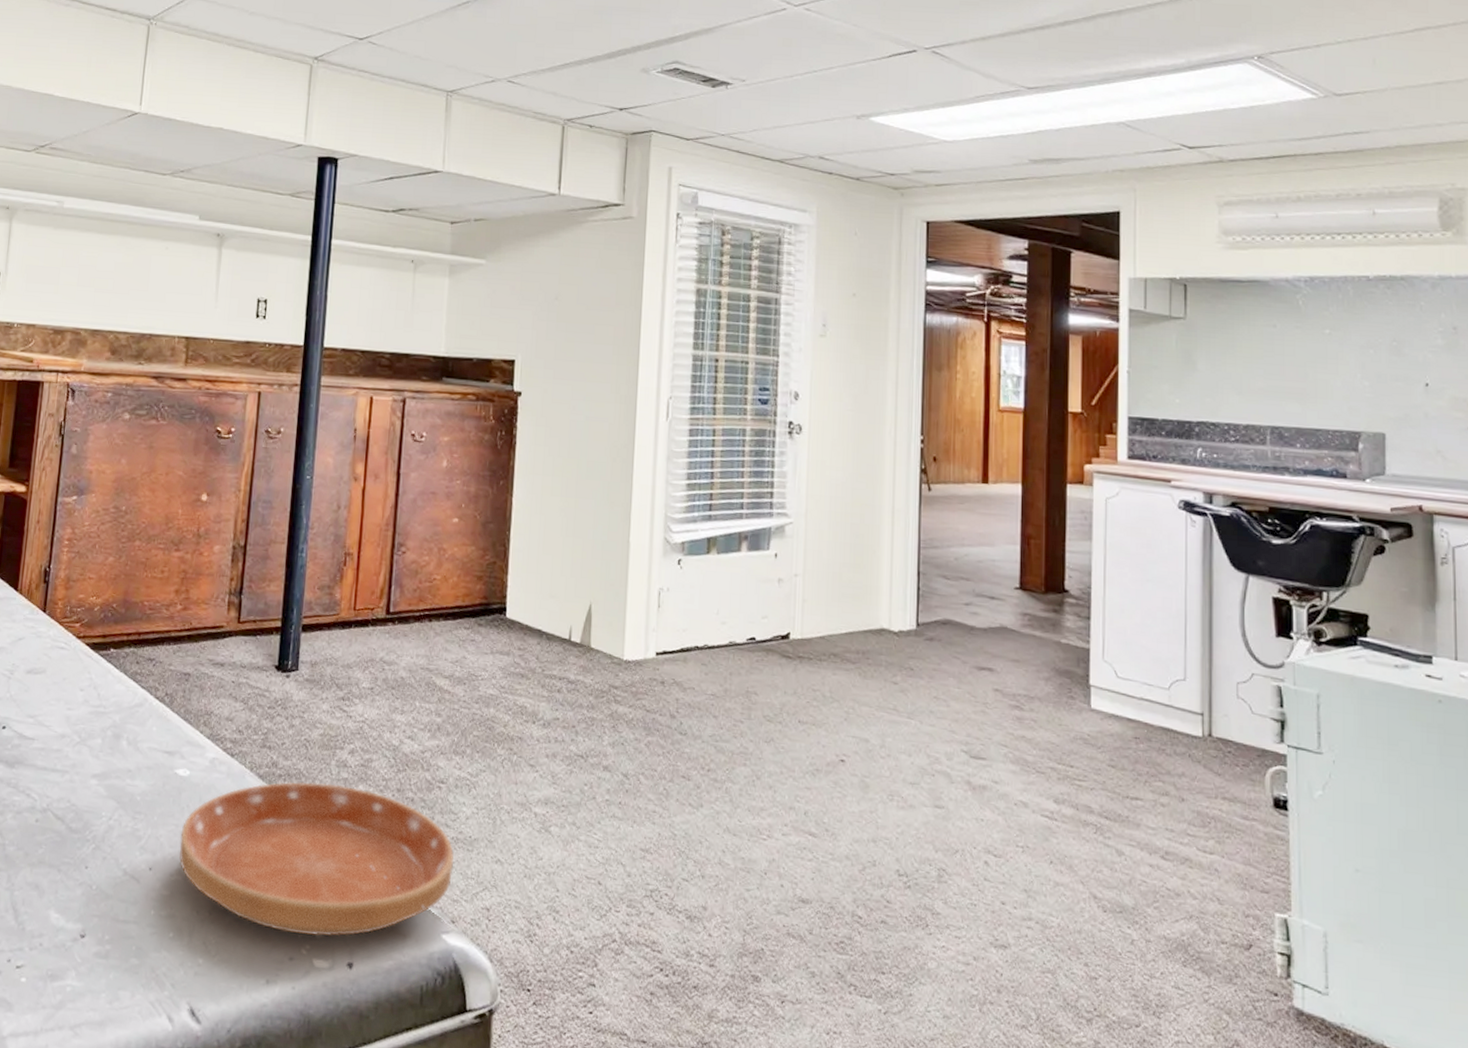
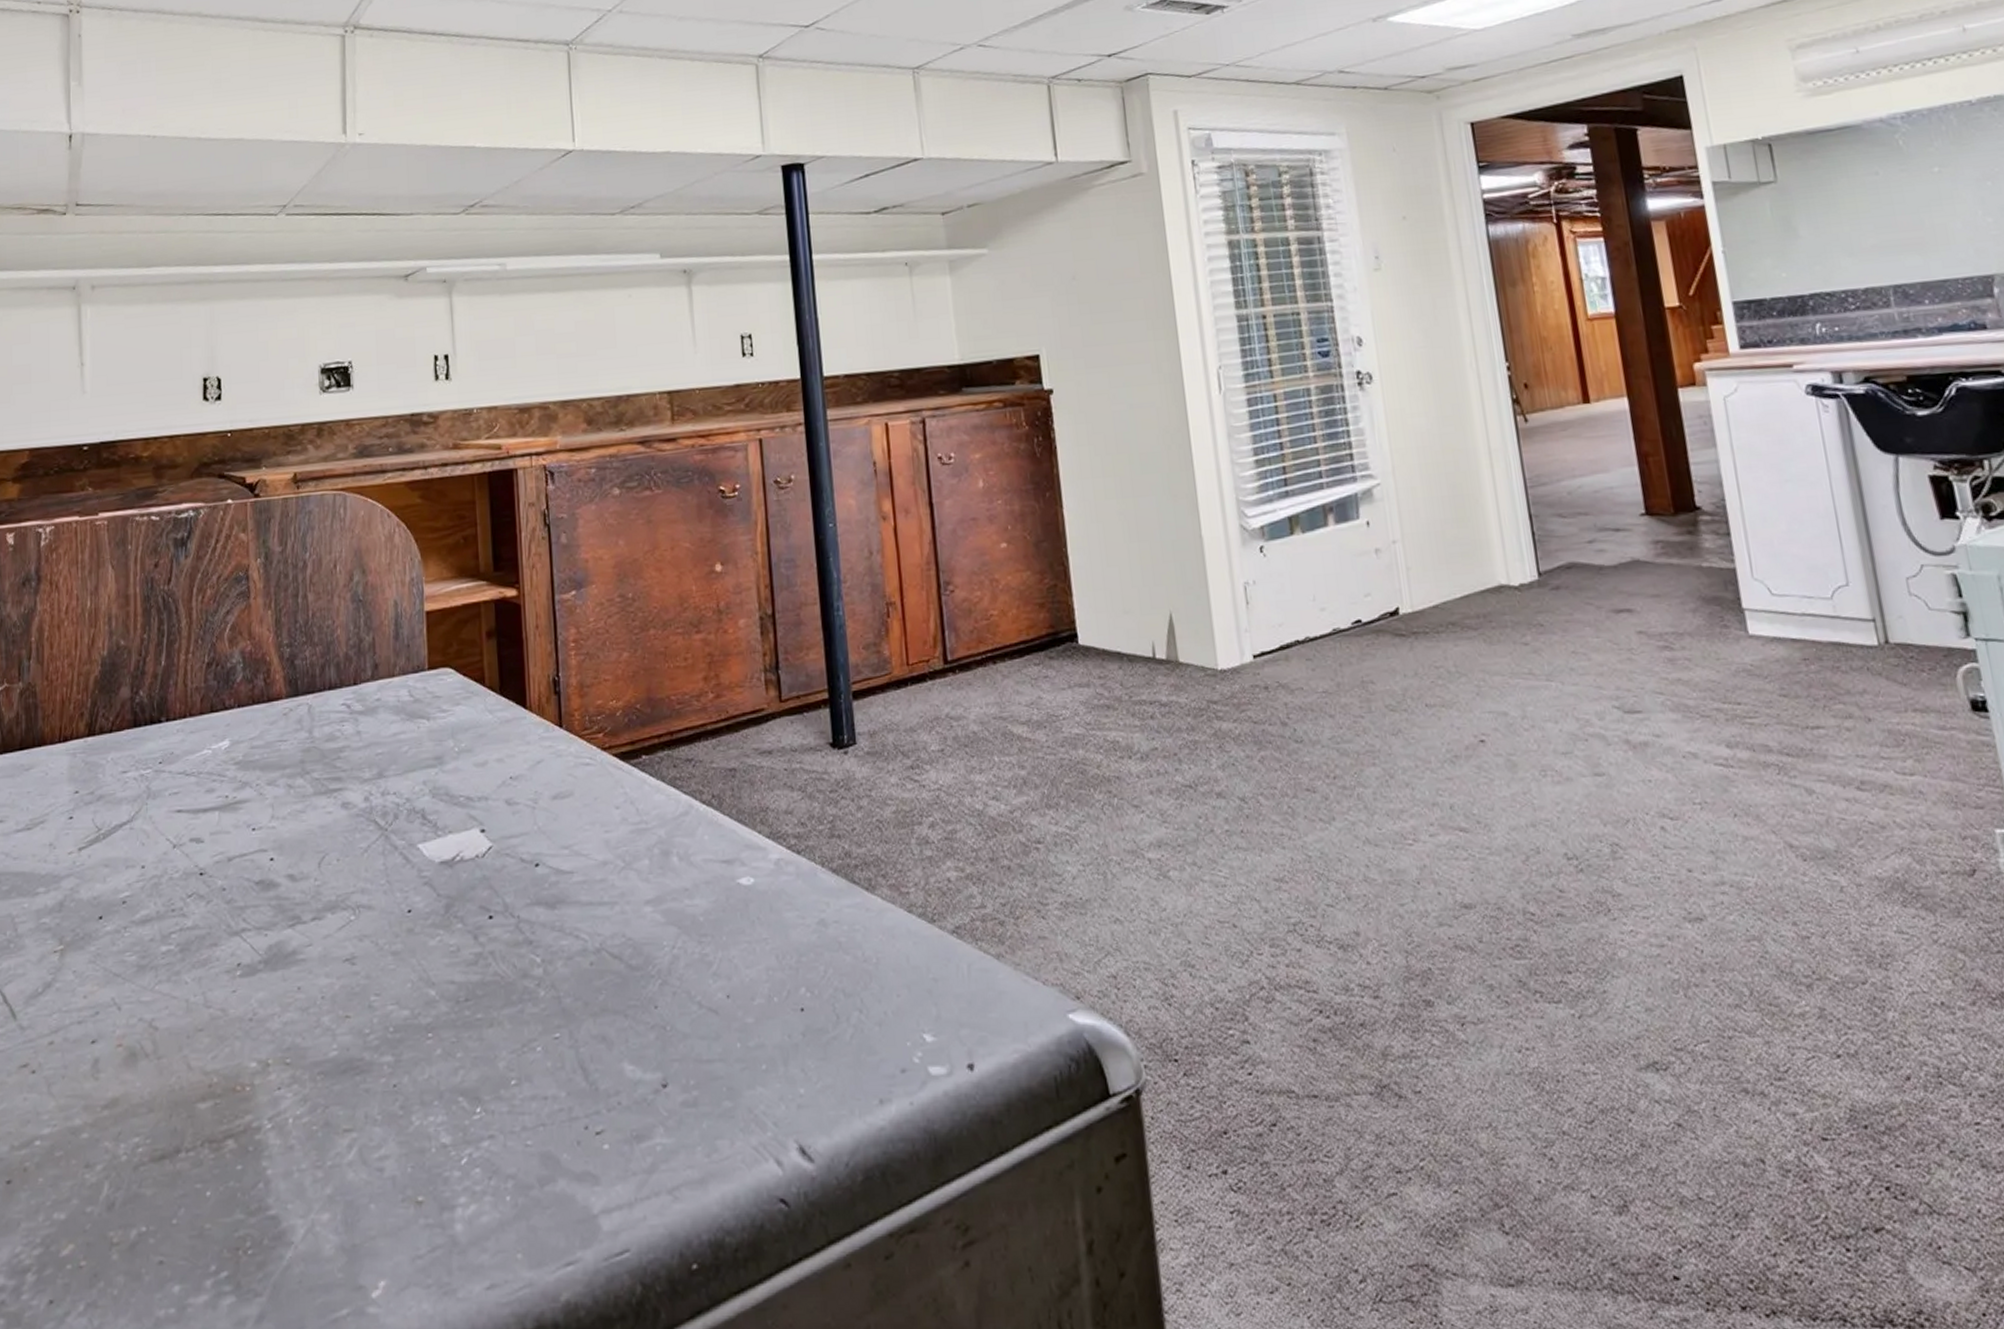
saucer: present [179,781,455,936] -> none [755,865,1069,1041]

